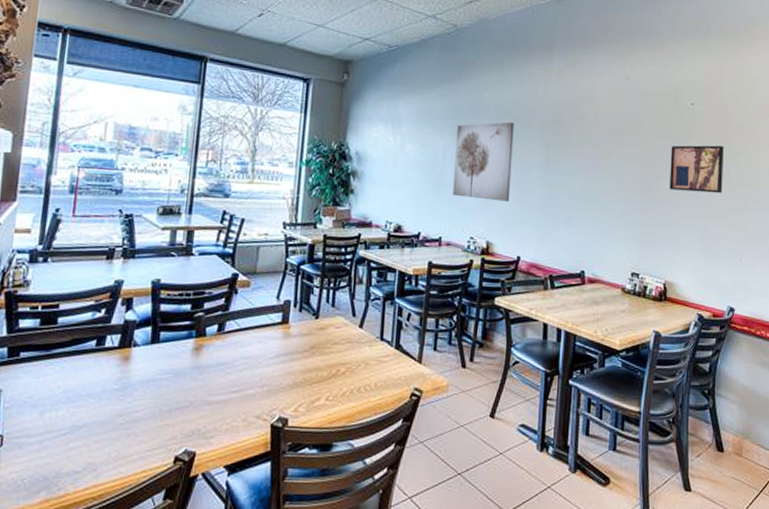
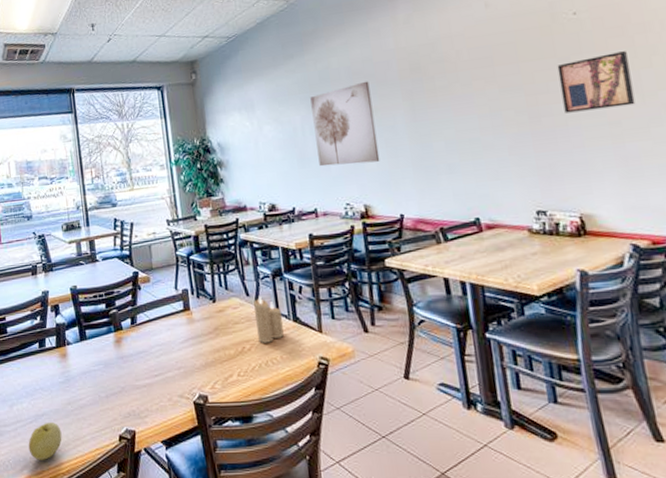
apple: none [53,435,103,481] -> present [28,421,62,460]
candle: none [355,319,385,368] -> present [253,297,284,343]

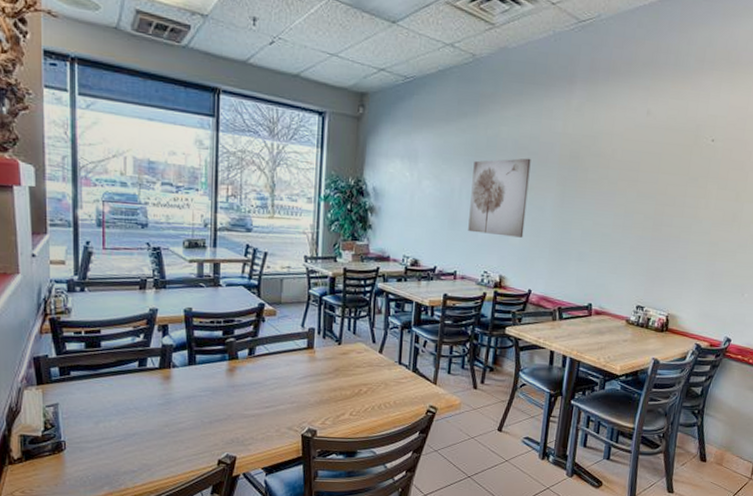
apple: present [28,421,62,460] -> none [113,441,154,478]
candle: present [253,297,284,343] -> none [376,345,403,388]
wall art: present [557,51,636,113] -> none [681,182,740,231]

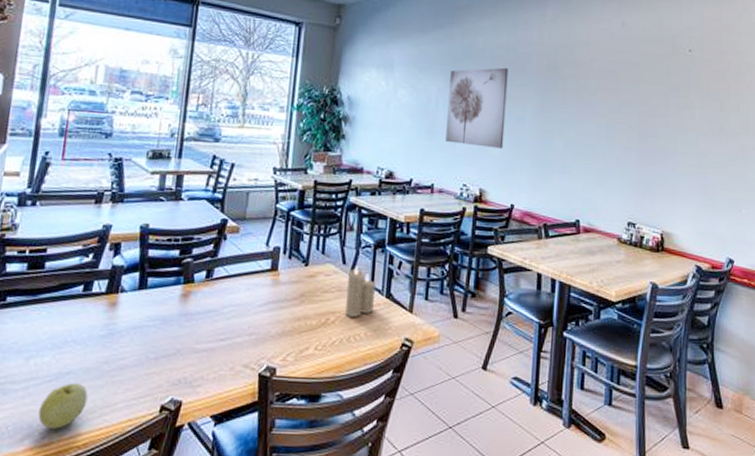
apple: none [113,441,154,478] -> present [38,382,88,429]
candle: none [376,345,403,388] -> present [345,267,376,317]

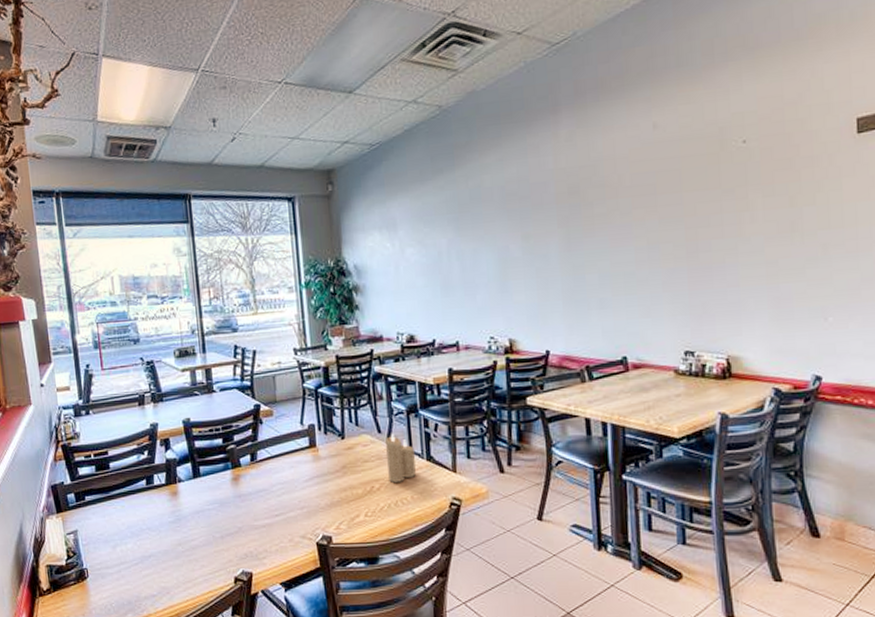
apple: present [38,382,88,429] -> none [133,563,172,603]
wall art: present [445,67,509,149] -> none [459,203,529,296]

